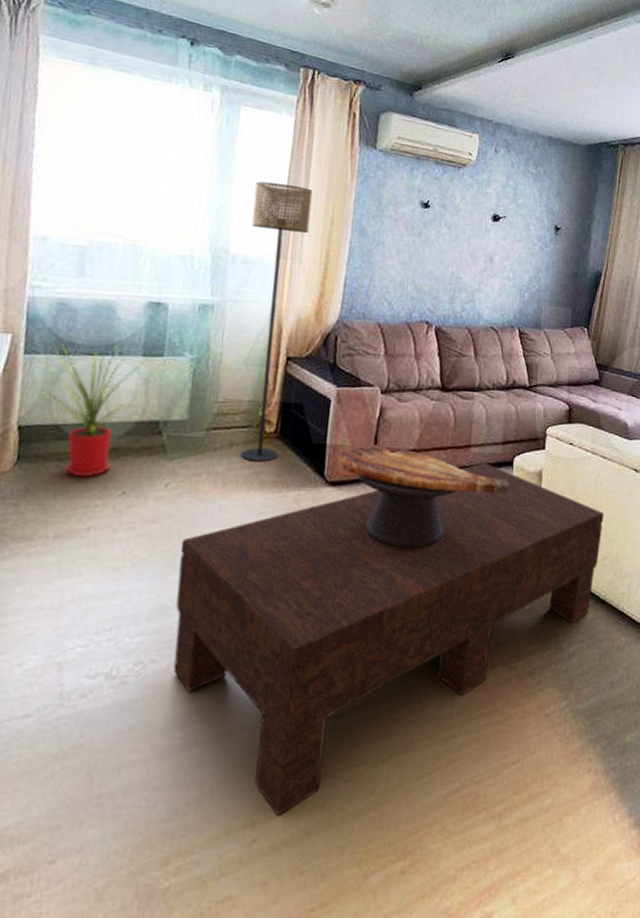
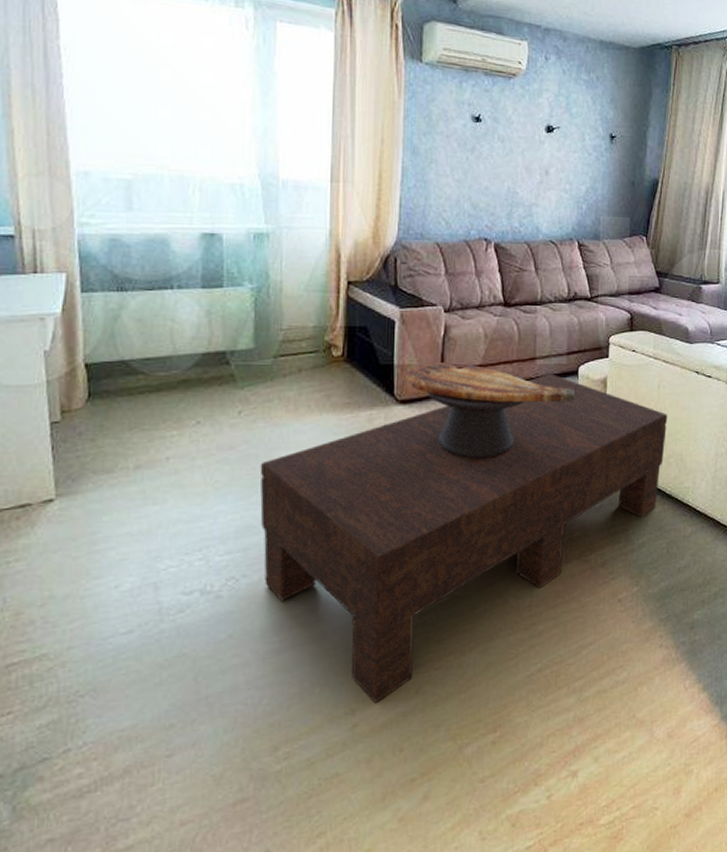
house plant: present [37,342,149,478] -> none [95,276,209,410]
floor lamp: present [241,181,313,462] -> none [299,102,360,385]

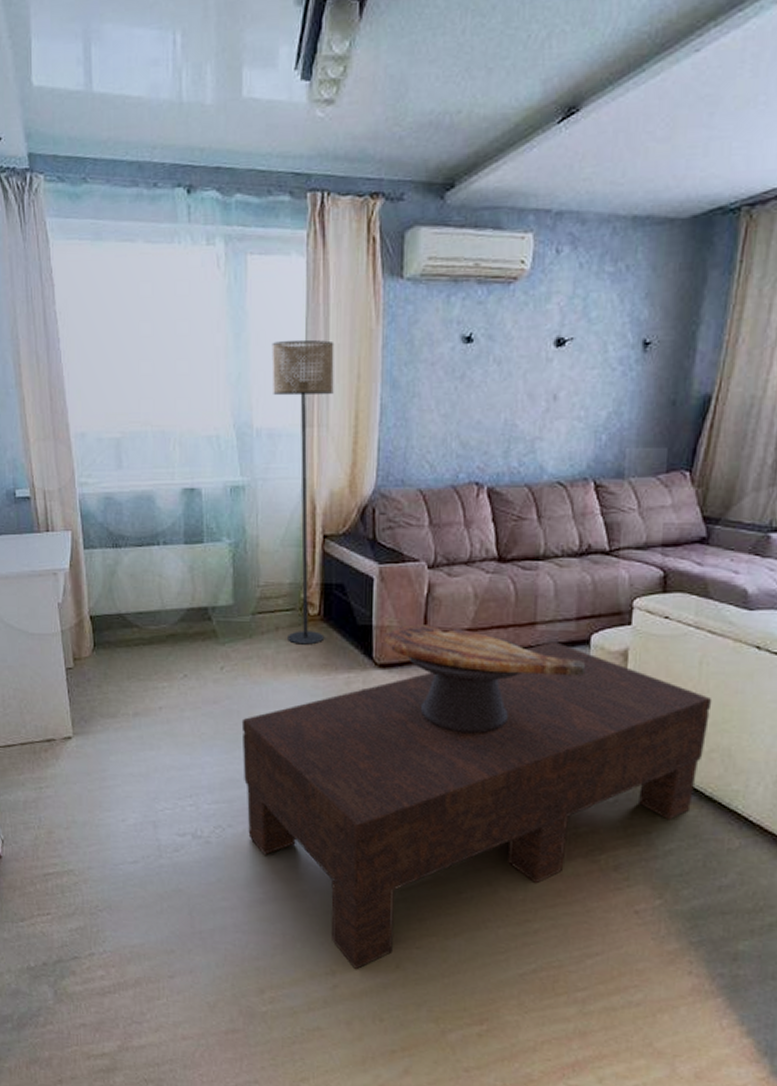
floor lamp: none [299,102,360,385] -> present [272,339,334,645]

